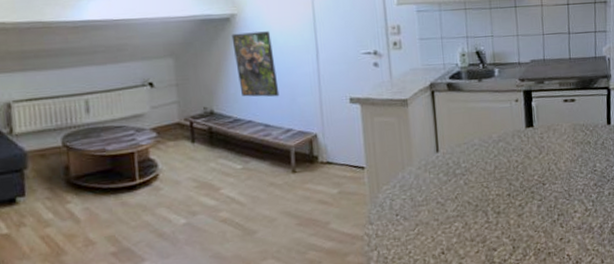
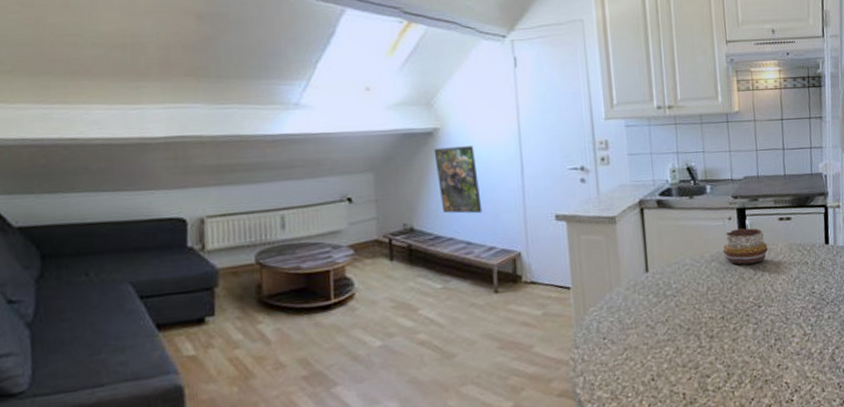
decorative bowl: none [510,109,553,145] -> present [723,228,768,265]

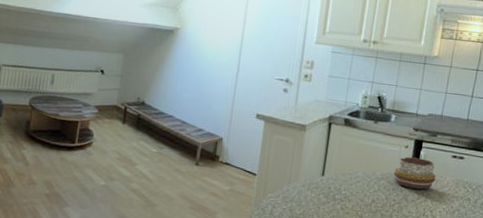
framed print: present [434,146,482,214] -> none [169,43,203,101]

